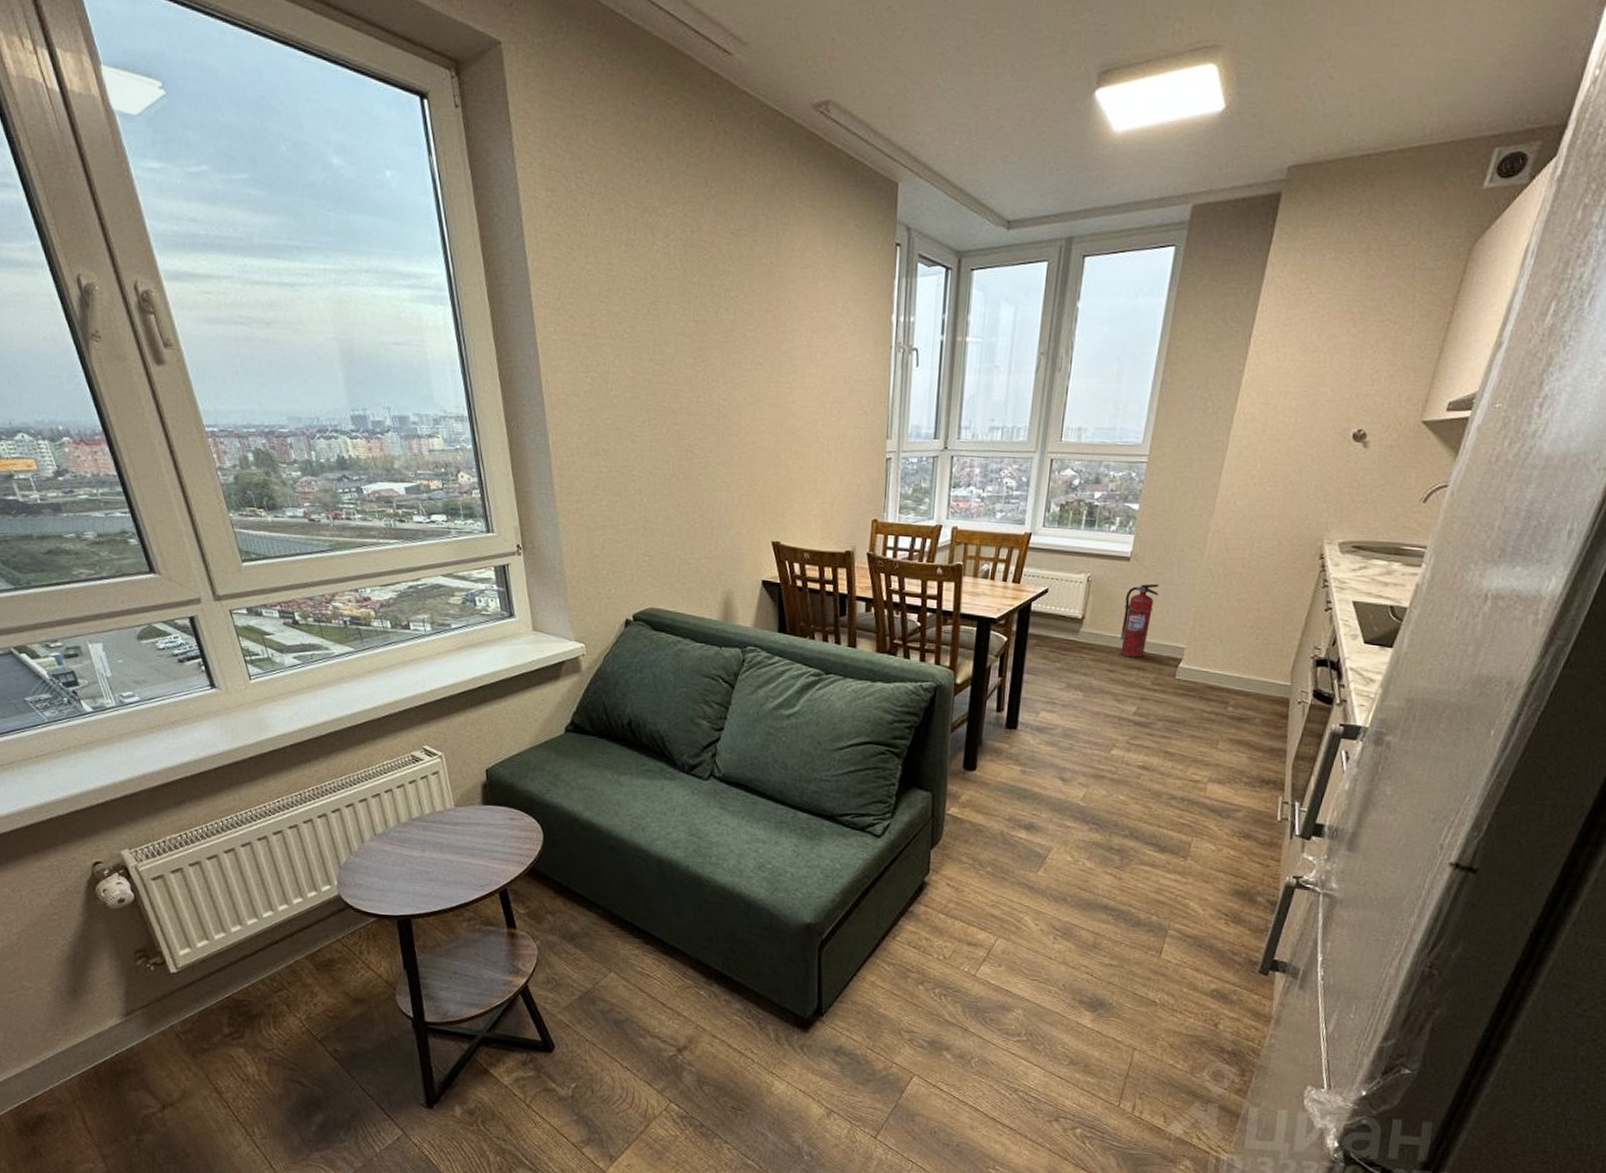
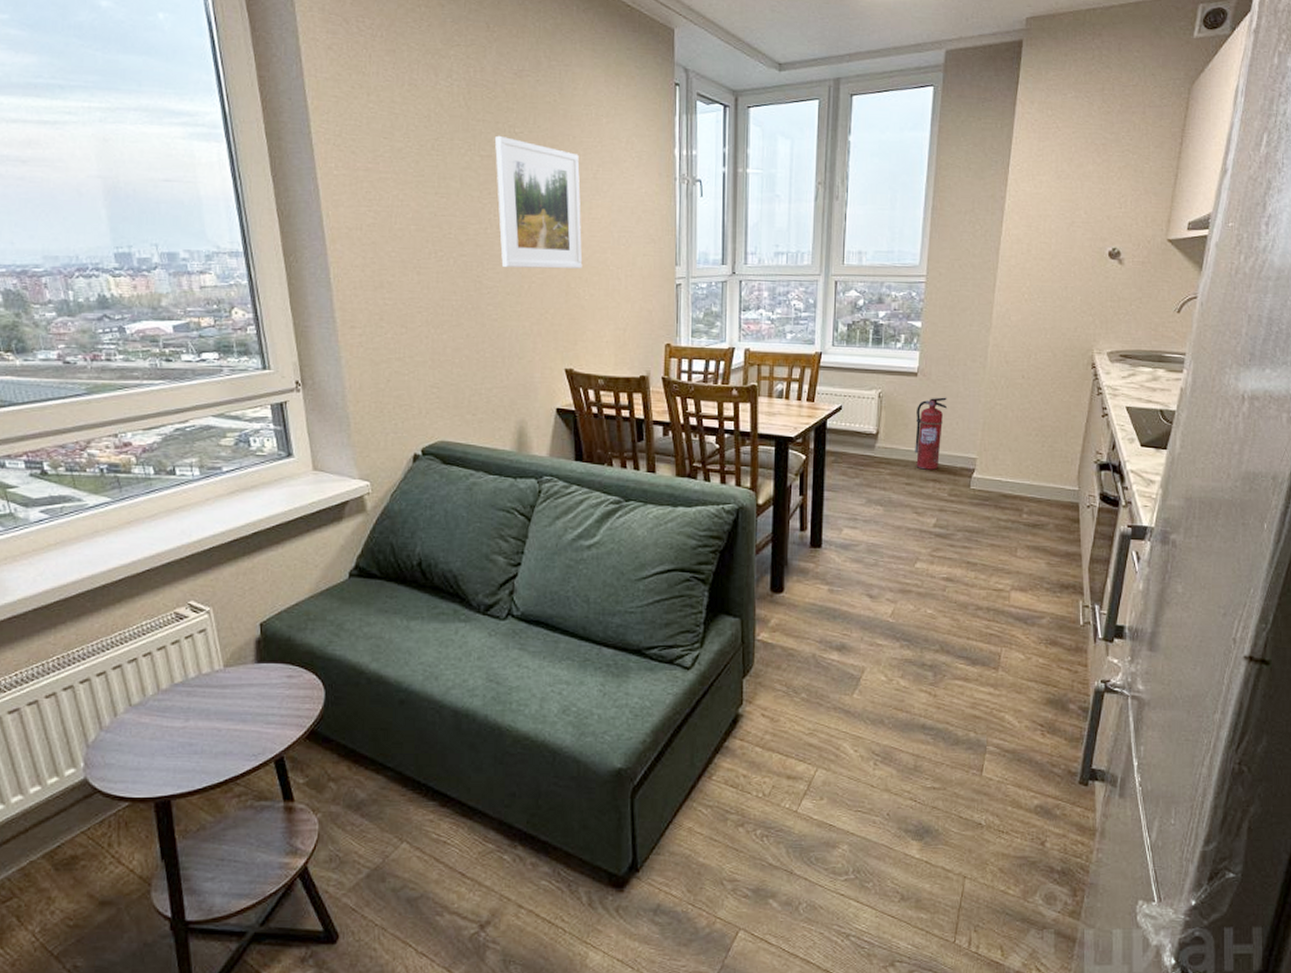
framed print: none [709,299,794,440] -> present [494,135,583,269]

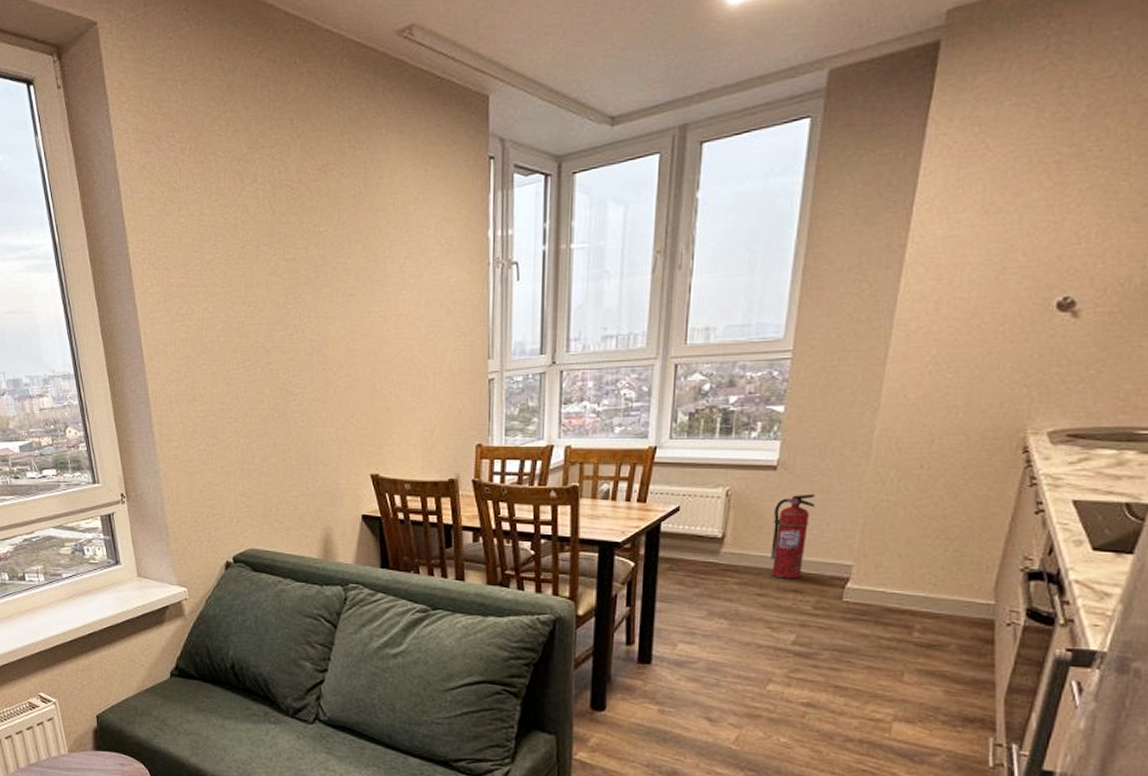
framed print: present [494,135,583,269] -> none [299,236,389,374]

